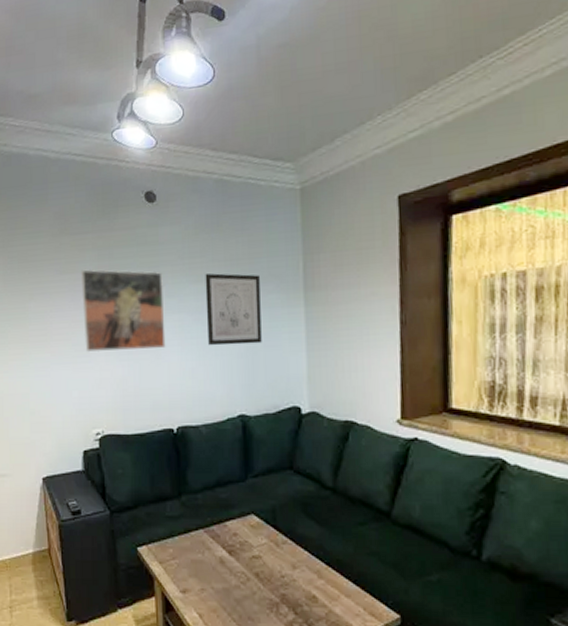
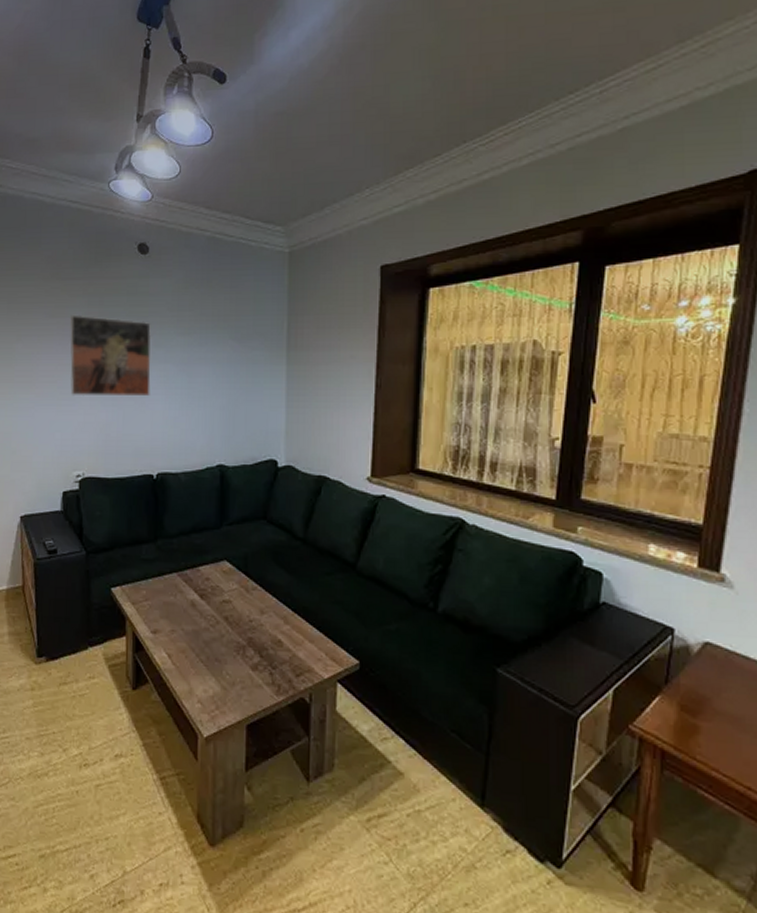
wall art: present [205,273,262,346] -> none [191,327,245,397]

